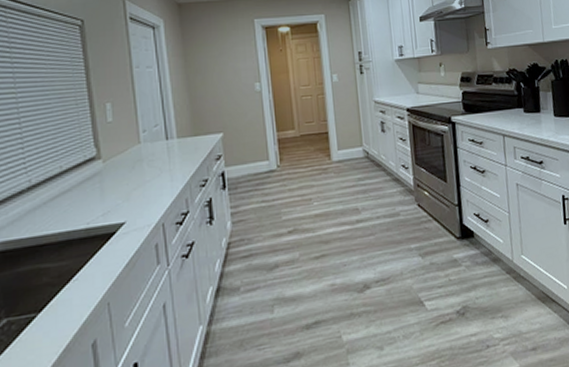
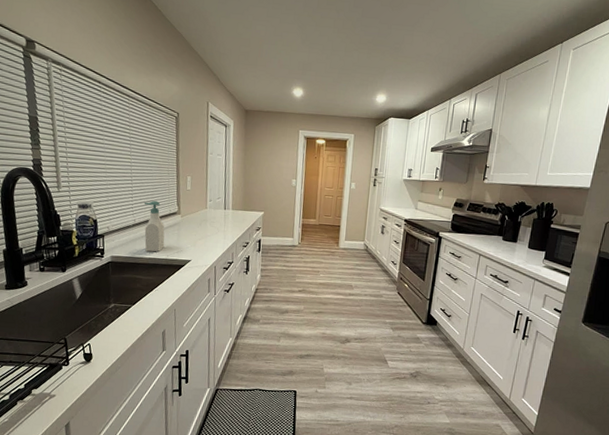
soap bottle: none [42,145,82,224] -> present [144,200,165,252]

